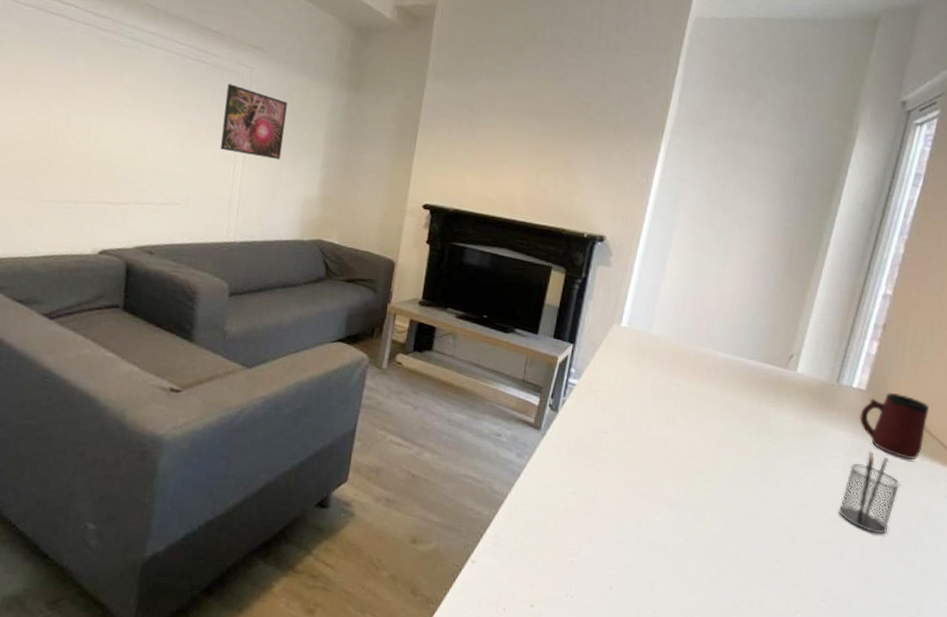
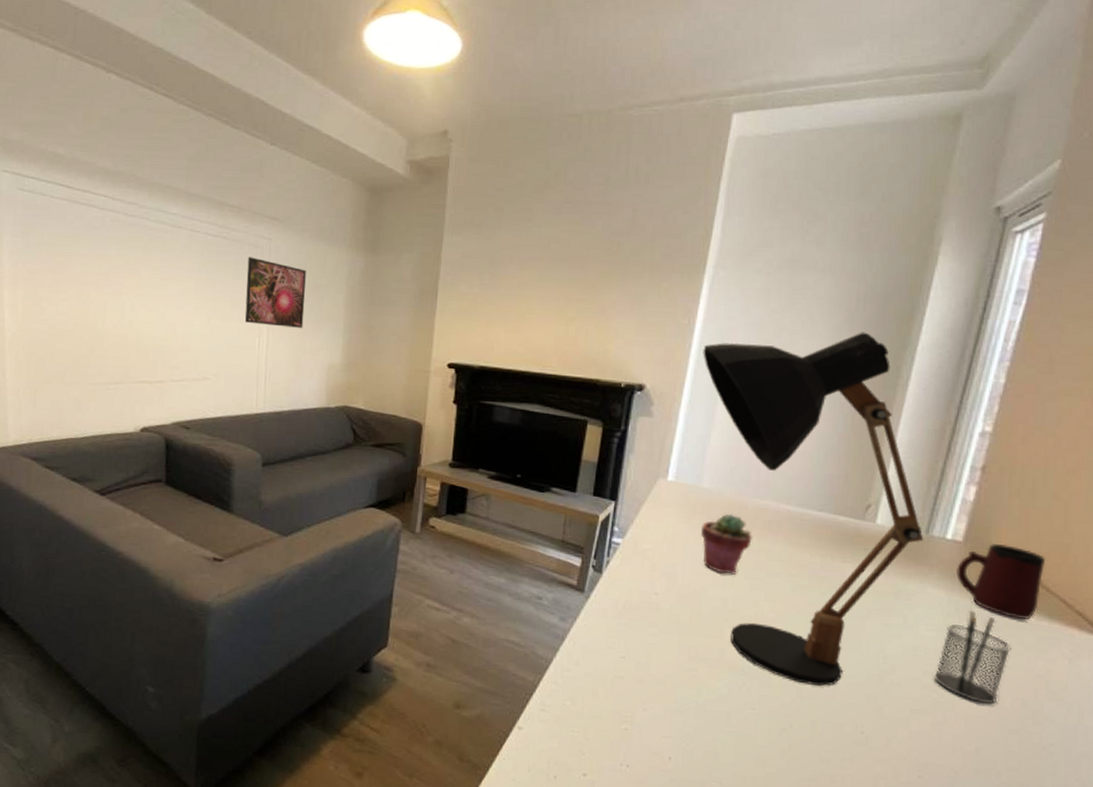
potted succulent: none [648,359,693,416] -> present [701,513,752,575]
desk lamp: none [657,201,835,519] -> present [703,332,924,686]

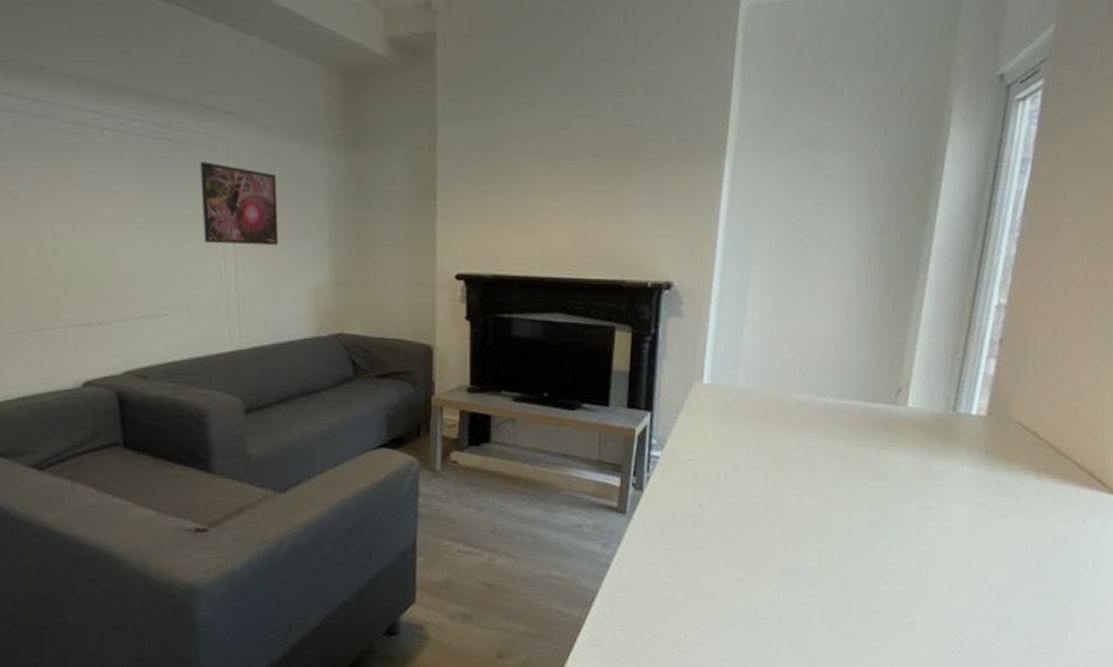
potted succulent: present [701,513,752,575] -> none [741,412,791,476]
desk lamp: present [703,332,924,686] -> none [729,210,952,578]
pencil holder: present [933,610,1012,705] -> none [967,483,1034,572]
mug: present [956,544,1045,620] -> none [982,415,1058,486]

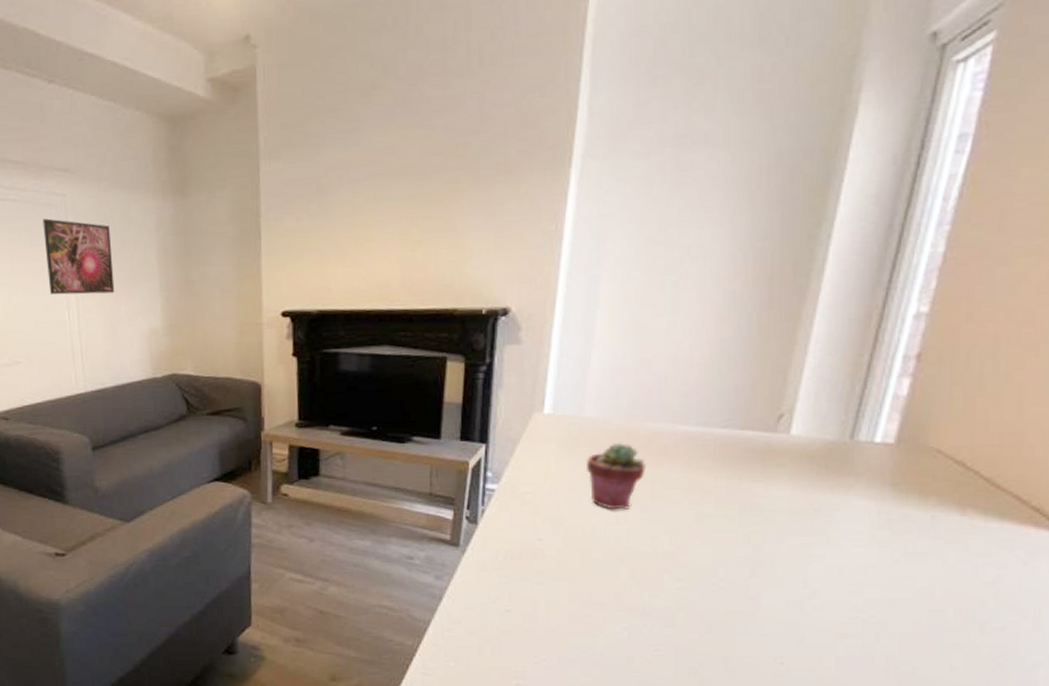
potted succulent: none [741,412,791,476] -> present [587,442,646,510]

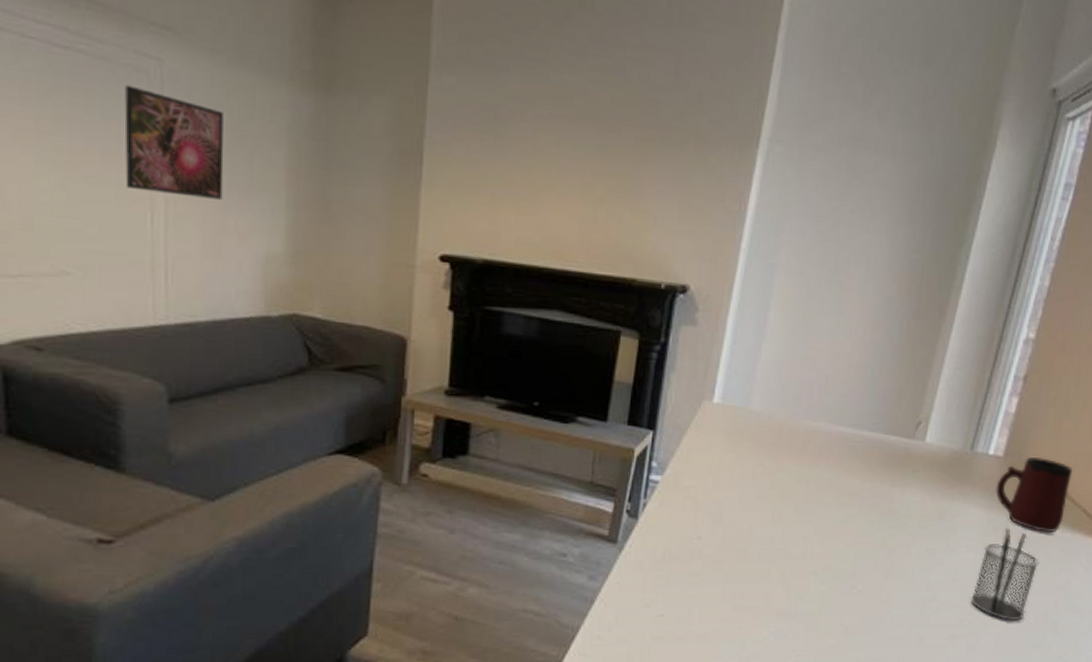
potted succulent: present [587,442,646,510] -> none [749,438,803,509]
pencil holder: none [863,519,954,620] -> present [970,528,1039,621]
mug: none [888,441,995,524] -> present [996,457,1072,533]

